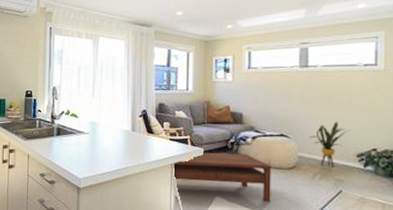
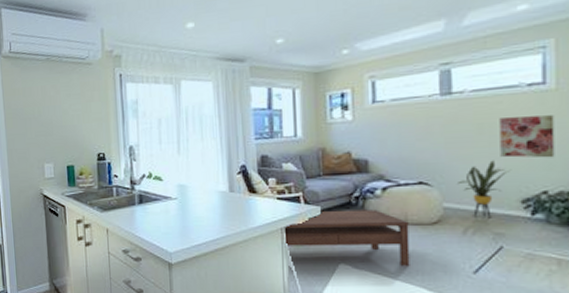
wall art: none [342,89,383,123] -> present [499,115,555,158]

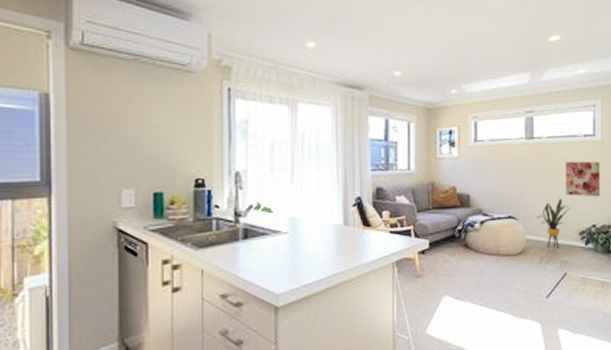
coffee table: present [285,209,410,266] -> none [397,242,500,295]

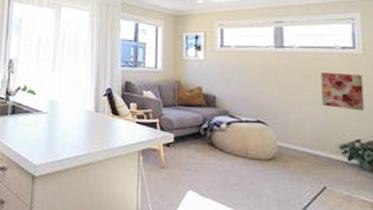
house plant: present [536,198,573,249] -> none [289,108,332,160]

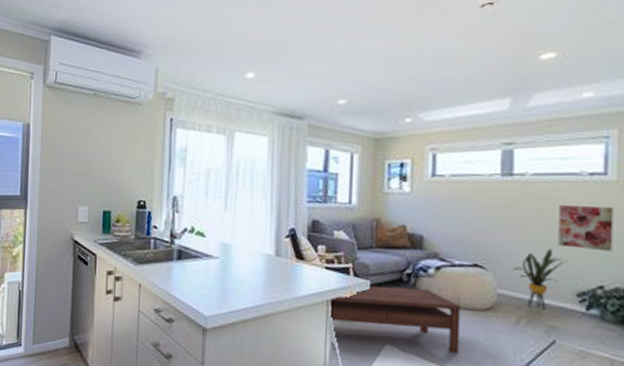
coffee table: none [142,138,249,198] -> present [331,286,461,353]
house plant: none [289,108,332,160] -> present [513,248,569,310]

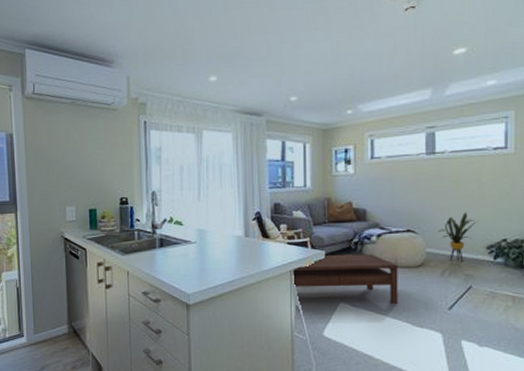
wall art: present [558,205,614,252] -> none [471,175,513,211]

